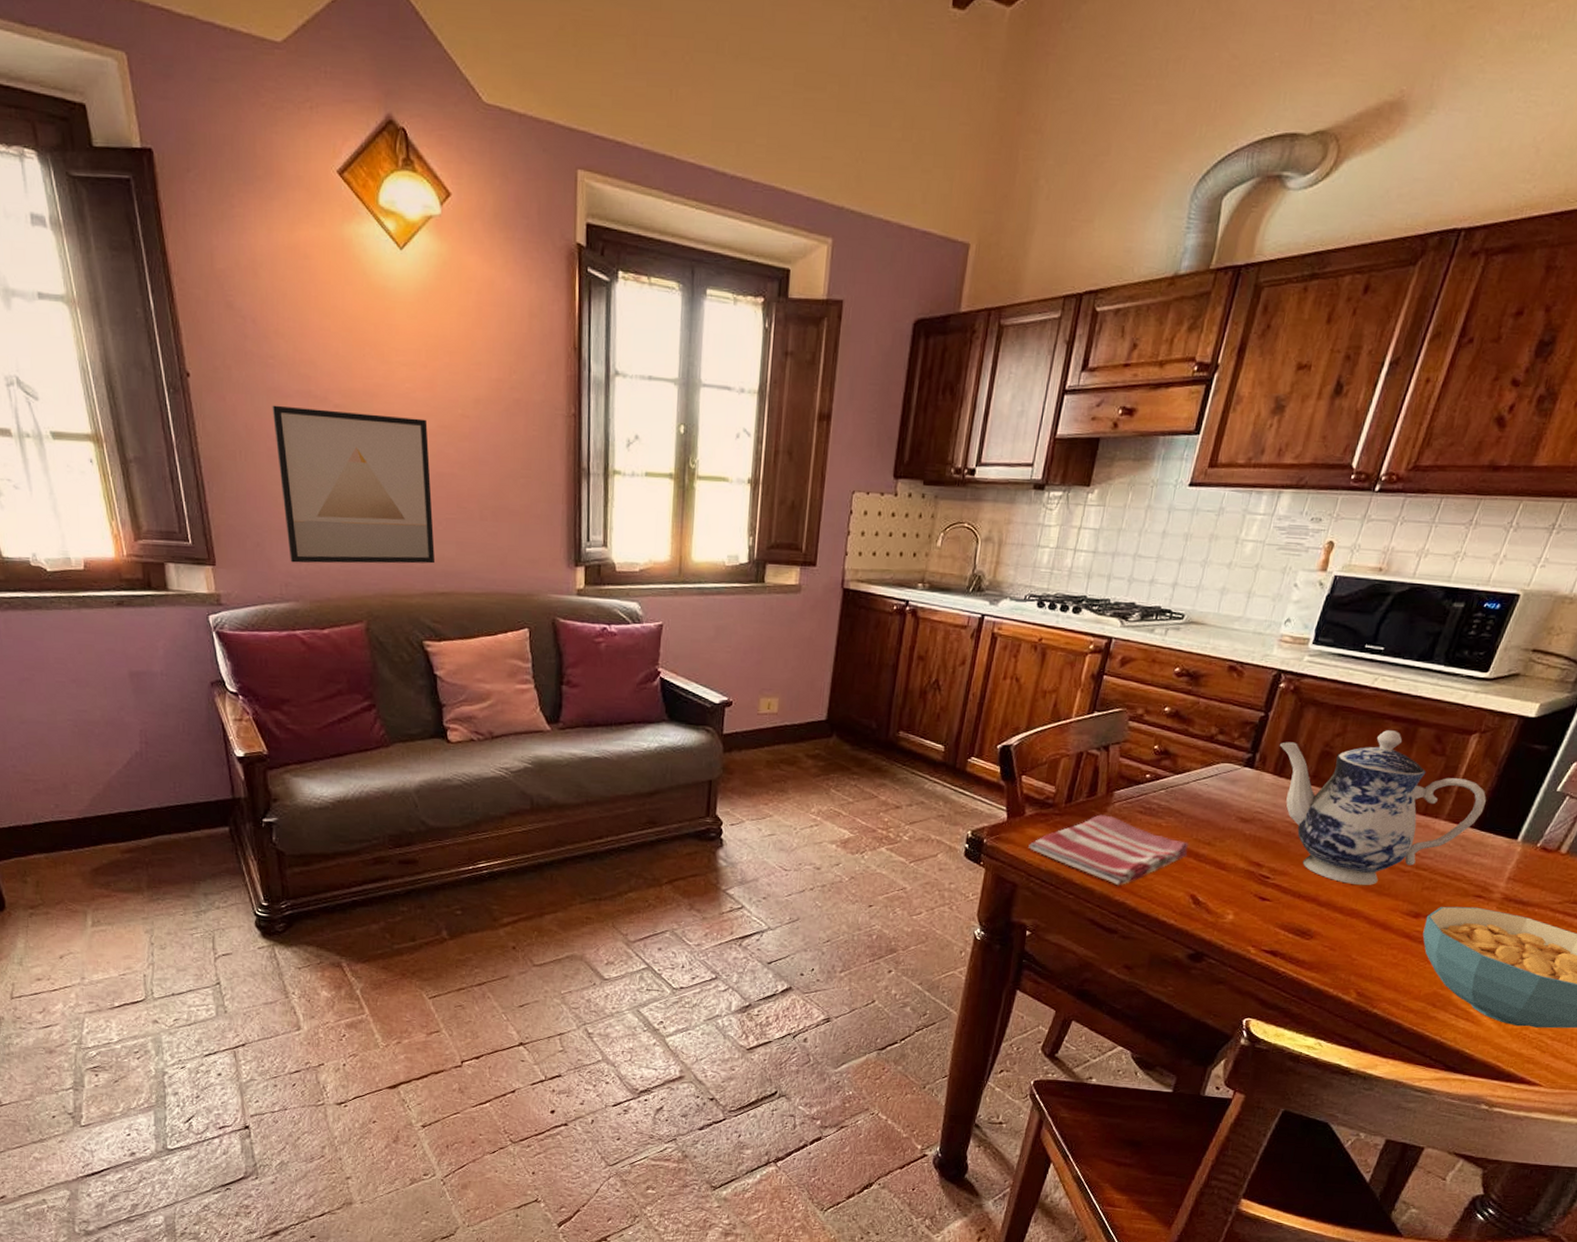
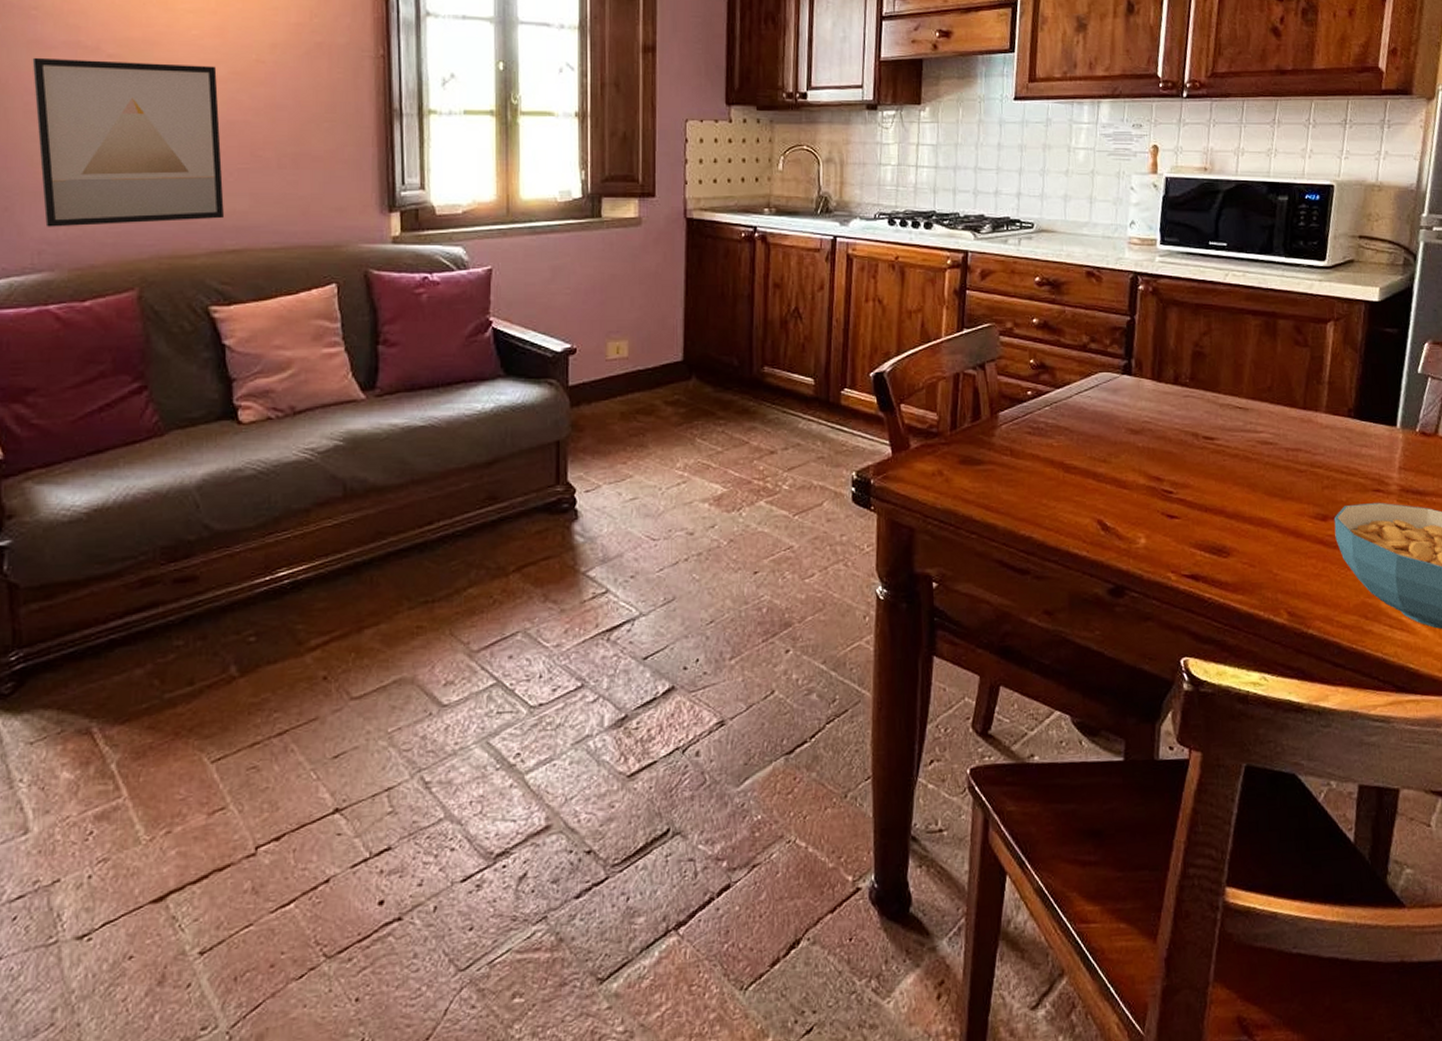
dish towel: present [1028,814,1190,886] -> none [919,439,1086,519]
teapot: present [1280,730,1487,886] -> none [1152,325,1358,492]

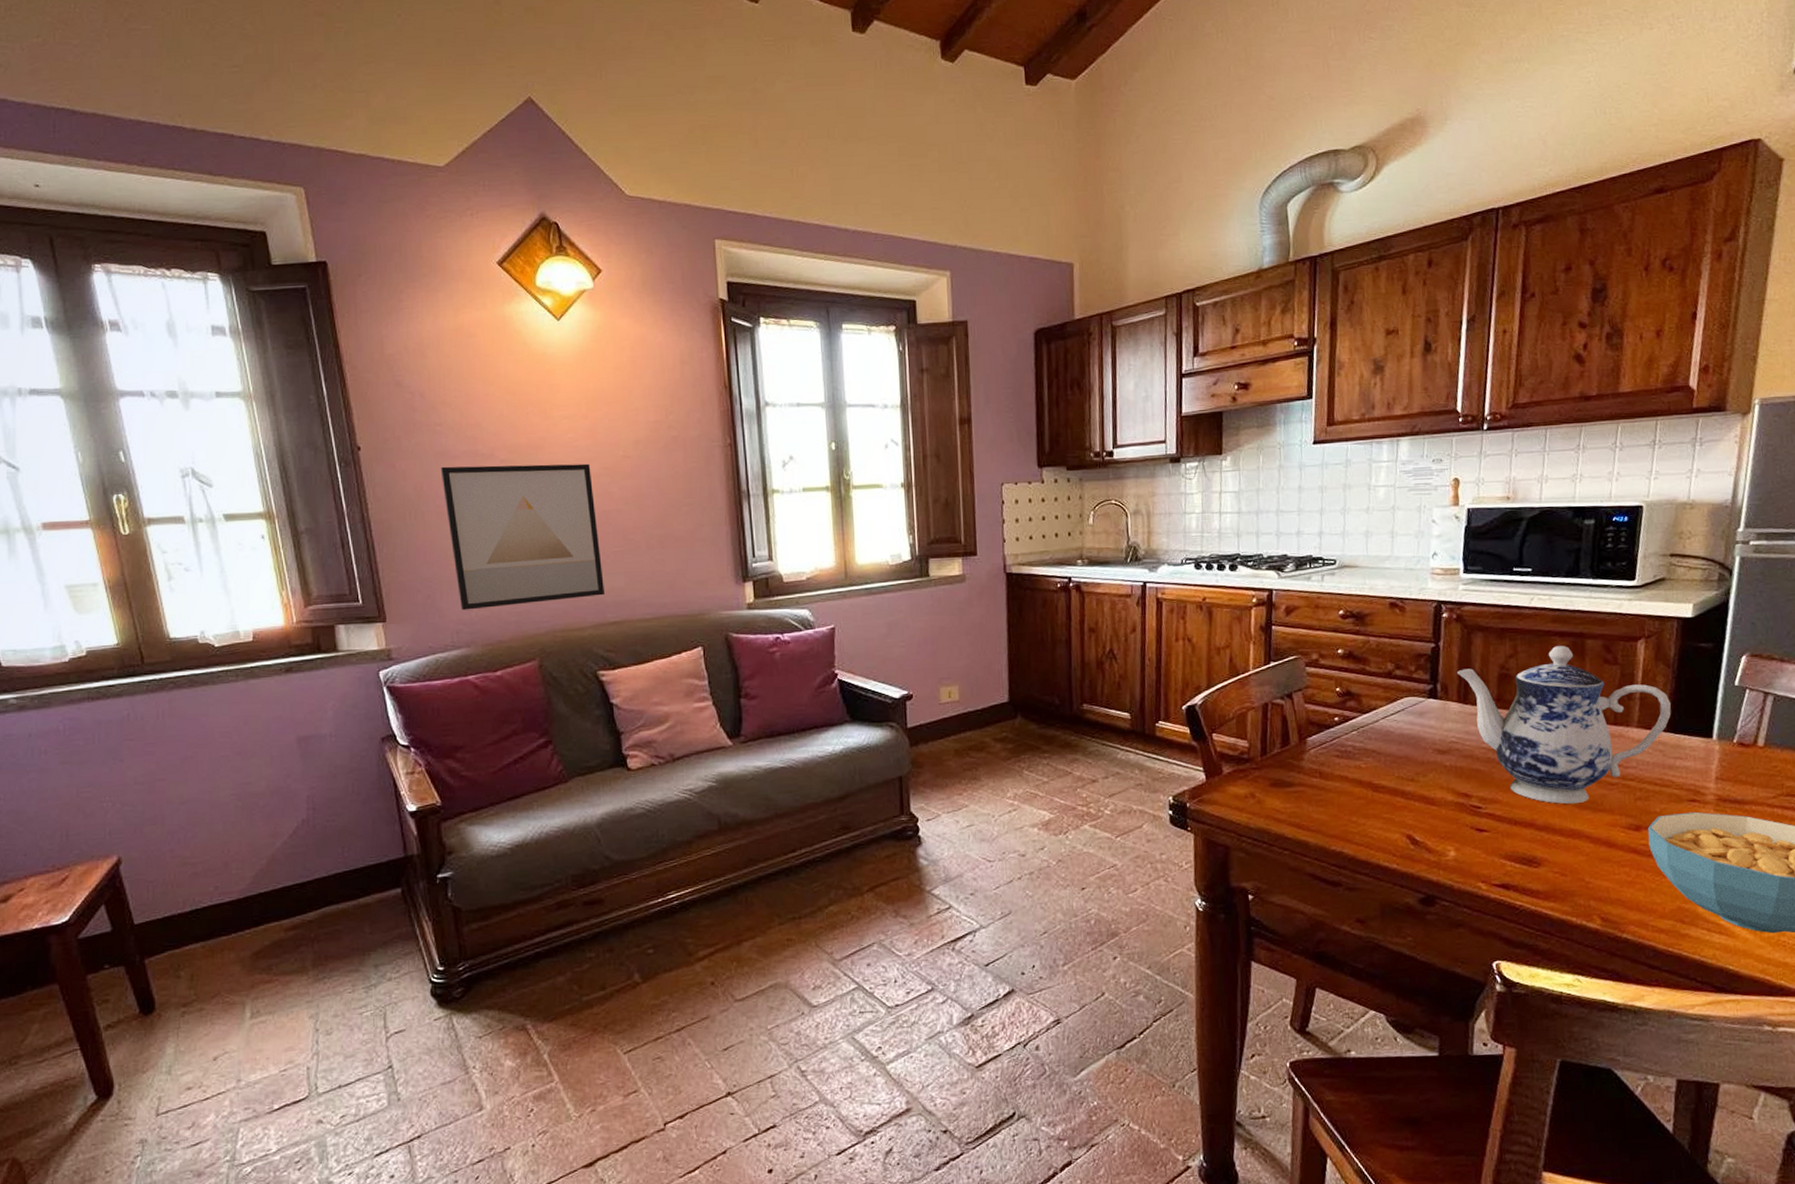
teapot: none [1152,325,1358,492] -> present [1457,646,1671,805]

